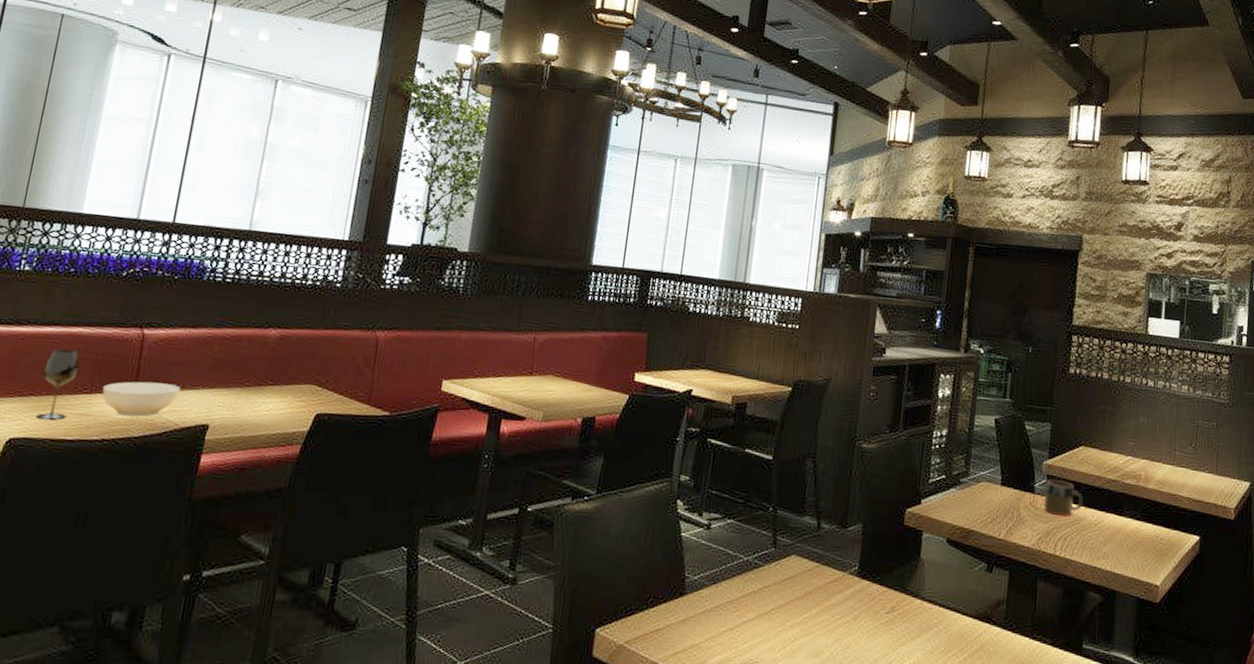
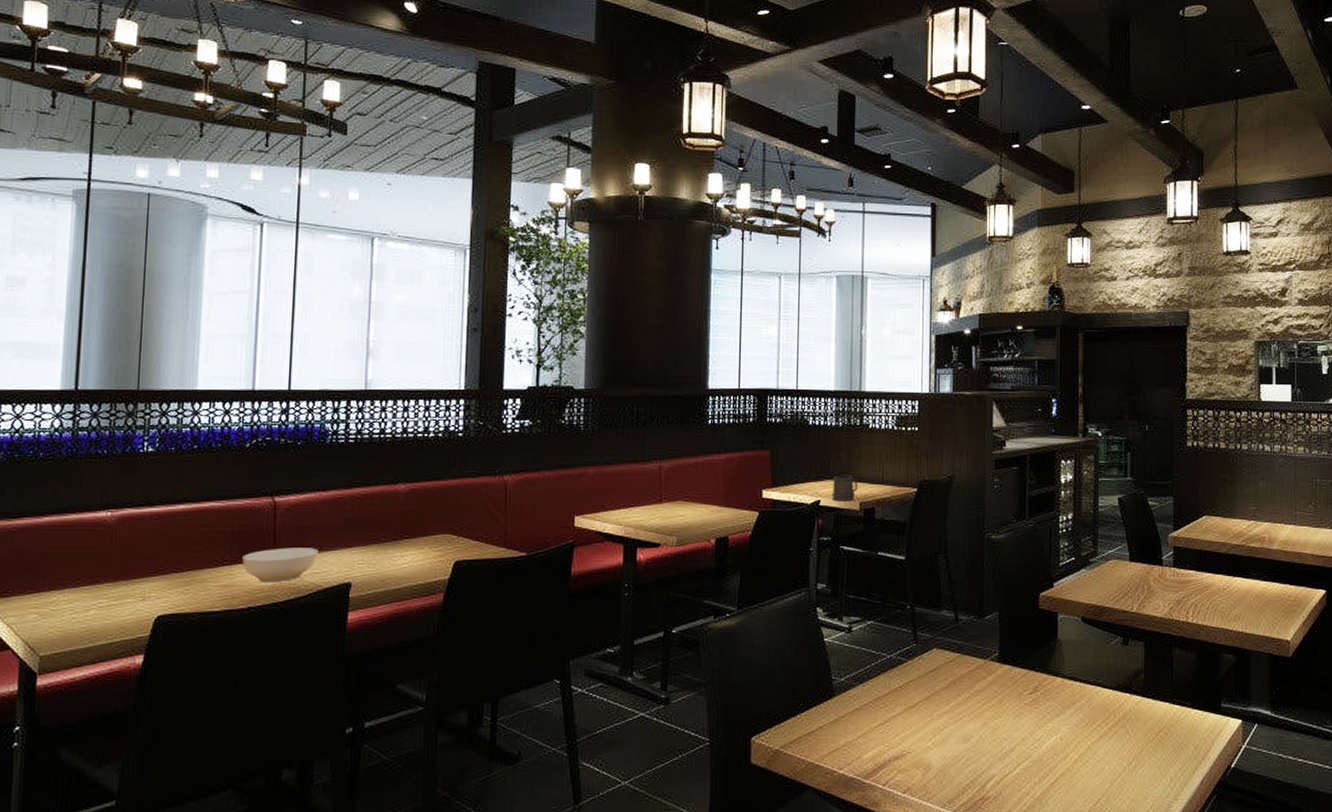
wine glass: present [36,349,80,420] -> none [181,524,216,594]
beer mug: none [704,365,732,394] -> present [832,475,857,502]
mug: present [1044,479,1083,516] -> none [1173,551,1210,584]

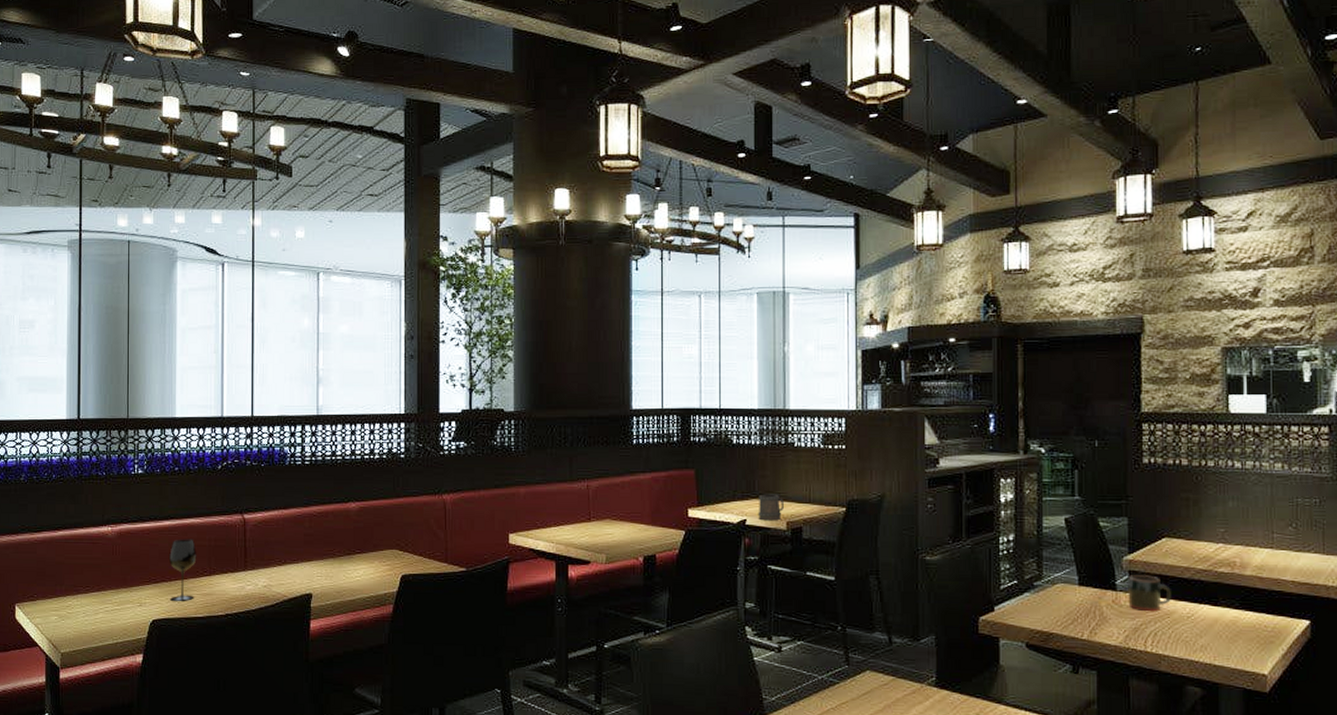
wine glass: none [181,524,216,594] -> present [169,539,197,601]
bowl: present [241,547,318,583] -> none [218,560,283,592]
mug: none [1173,551,1210,584] -> present [1128,575,1171,611]

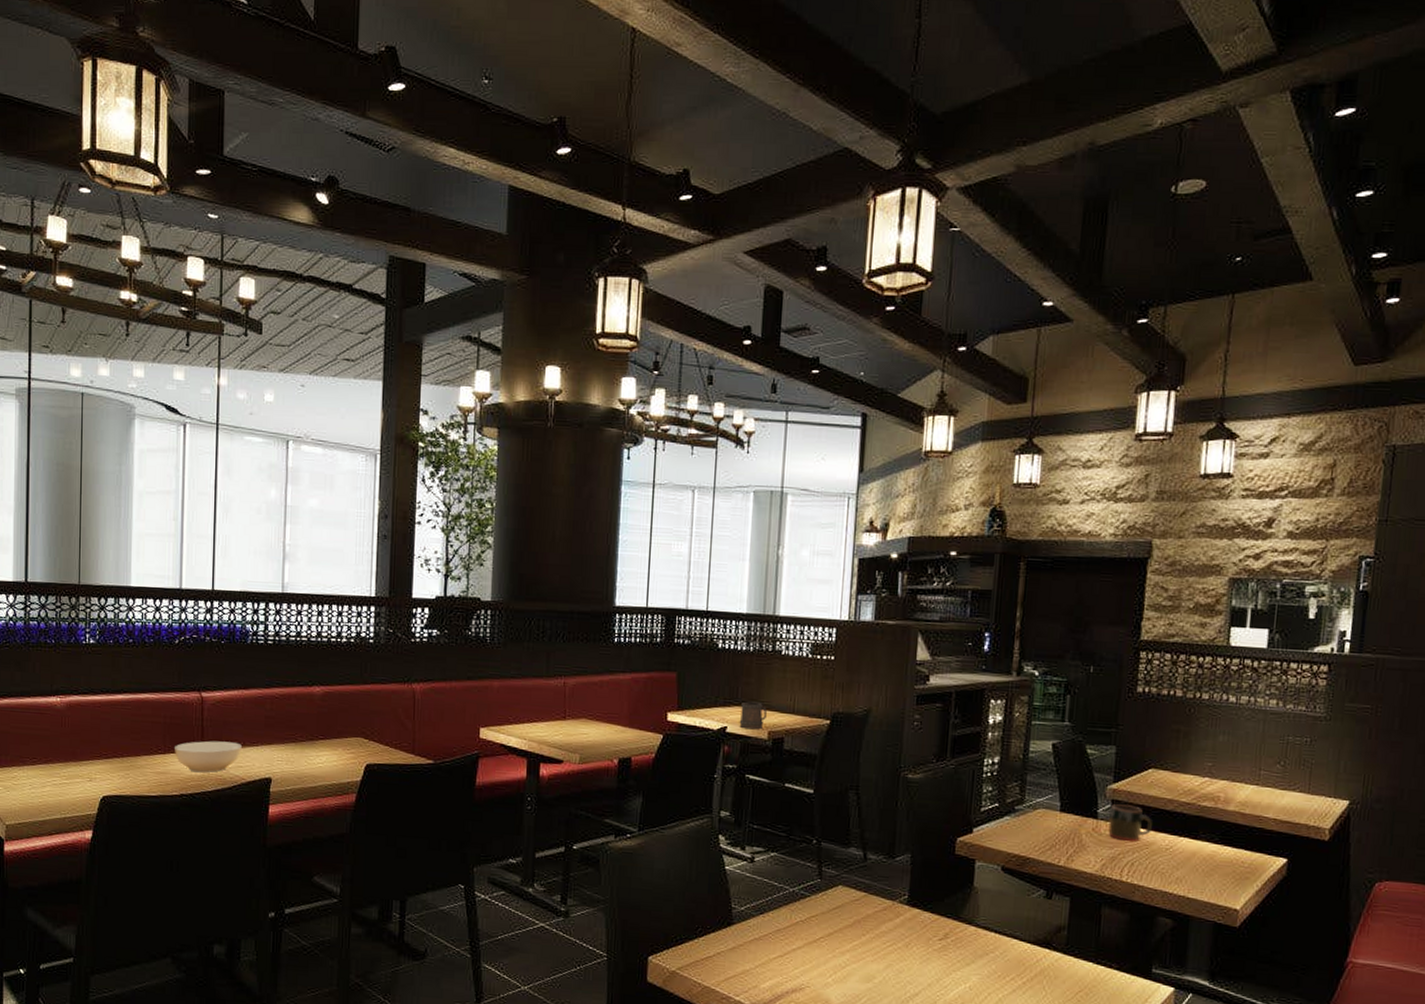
wine glass: present [169,539,197,601] -> none [122,714,151,779]
bowl: none [218,560,283,592] -> present [174,741,242,773]

